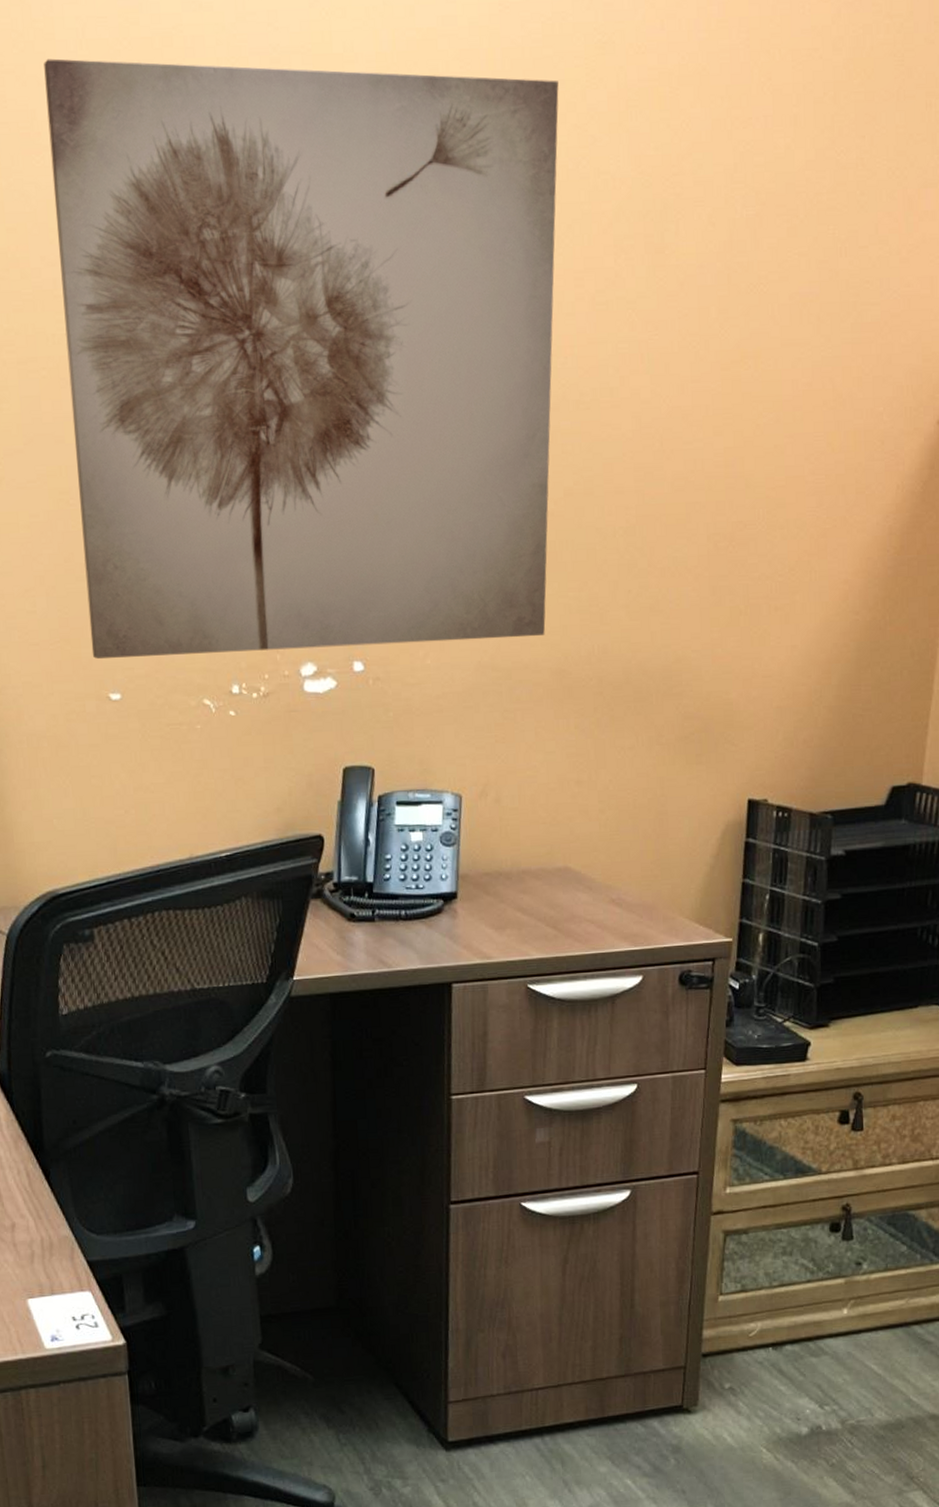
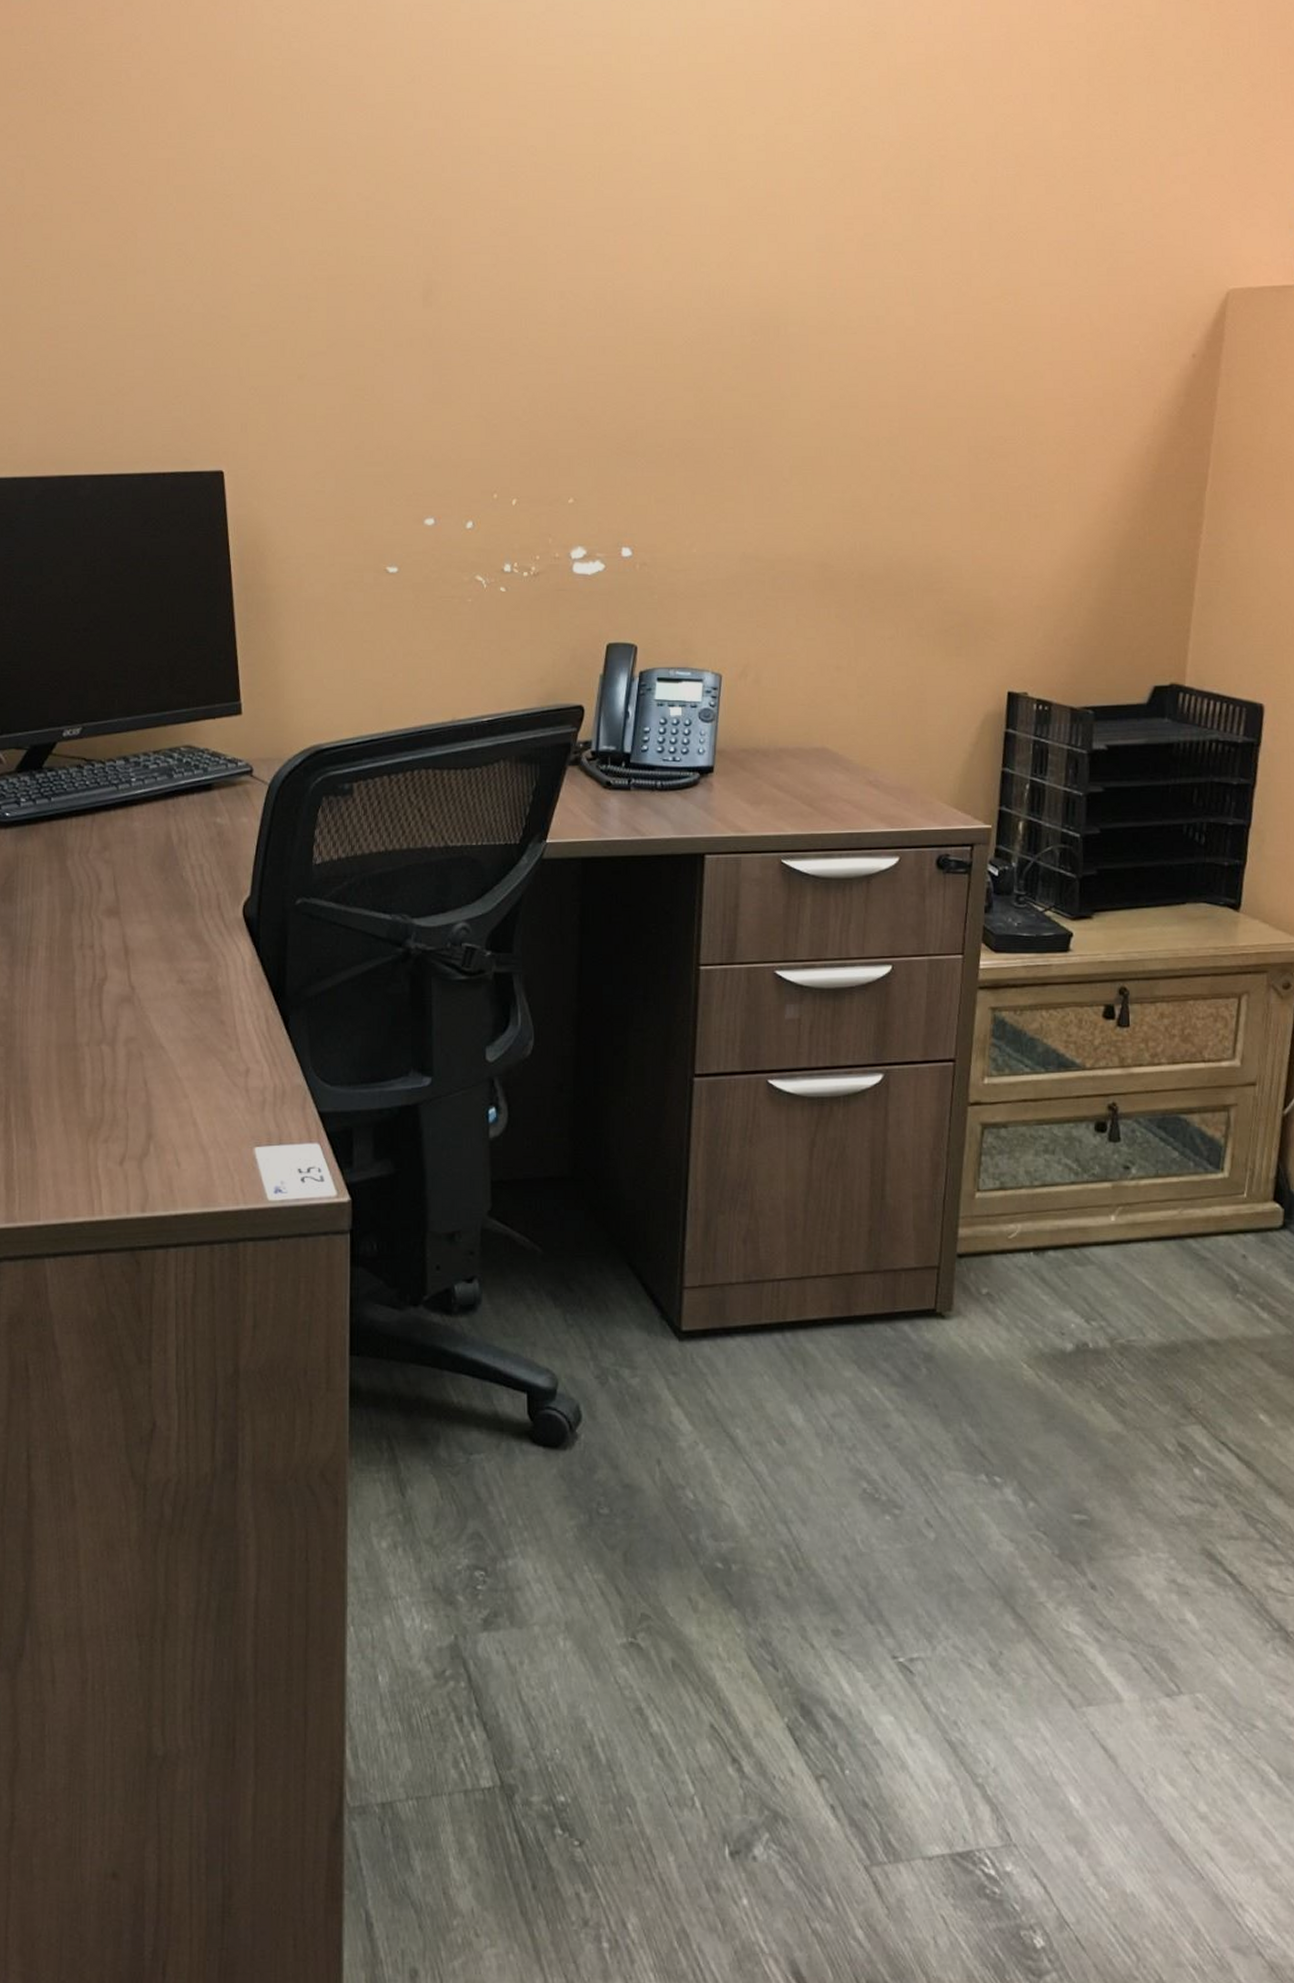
wall art: present [44,58,559,659] -> none [373,36,834,535]

